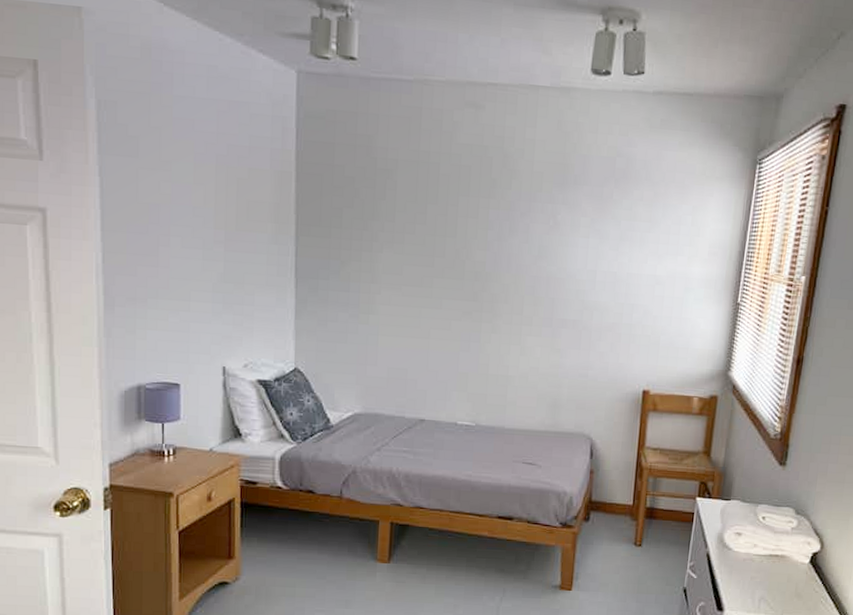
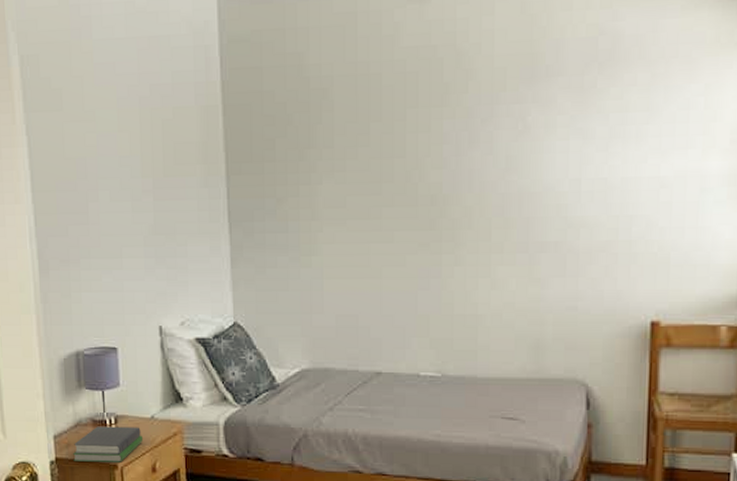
book: none [128,456,201,491] -> present [73,426,144,462]

